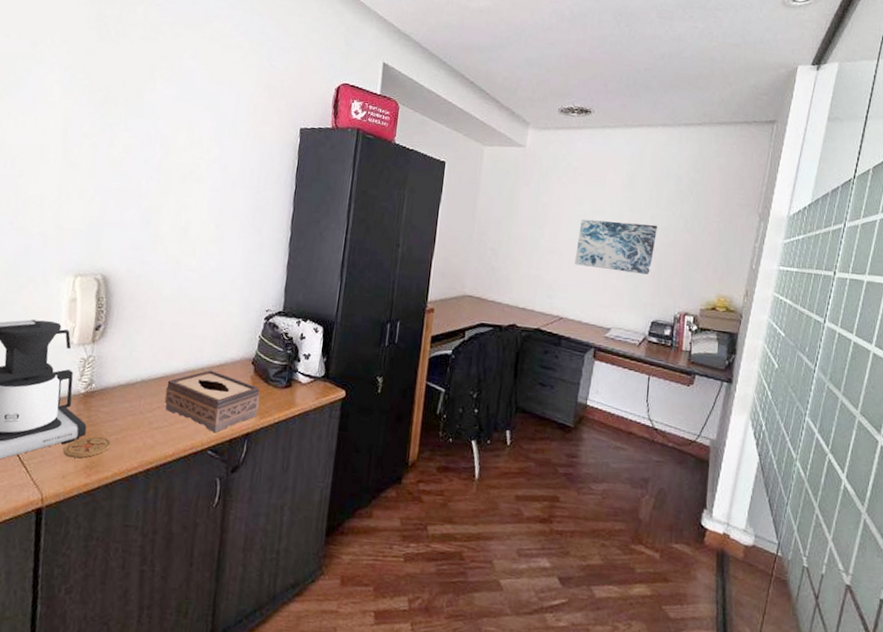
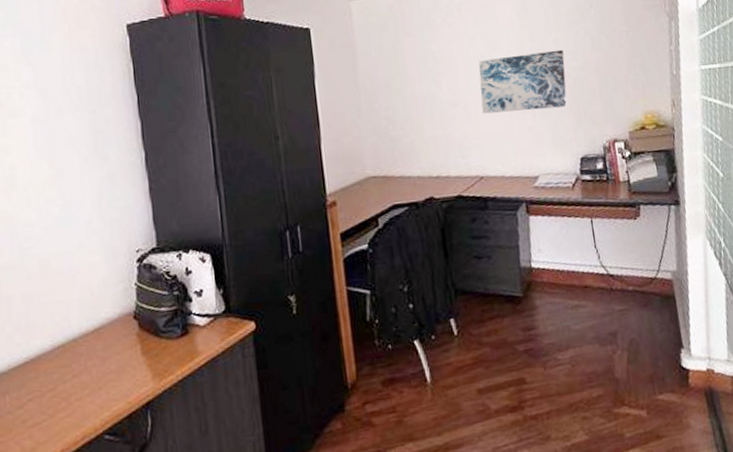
tissue box: present [164,370,260,433] -> none [33,338,155,413]

